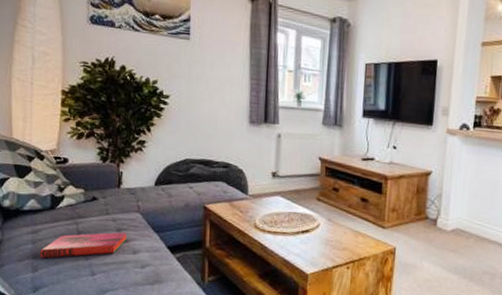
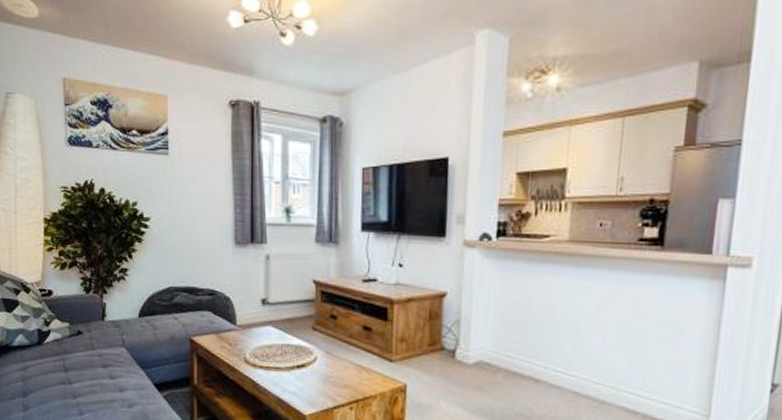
hardback book: present [40,232,128,259] -> none [30,368,114,397]

